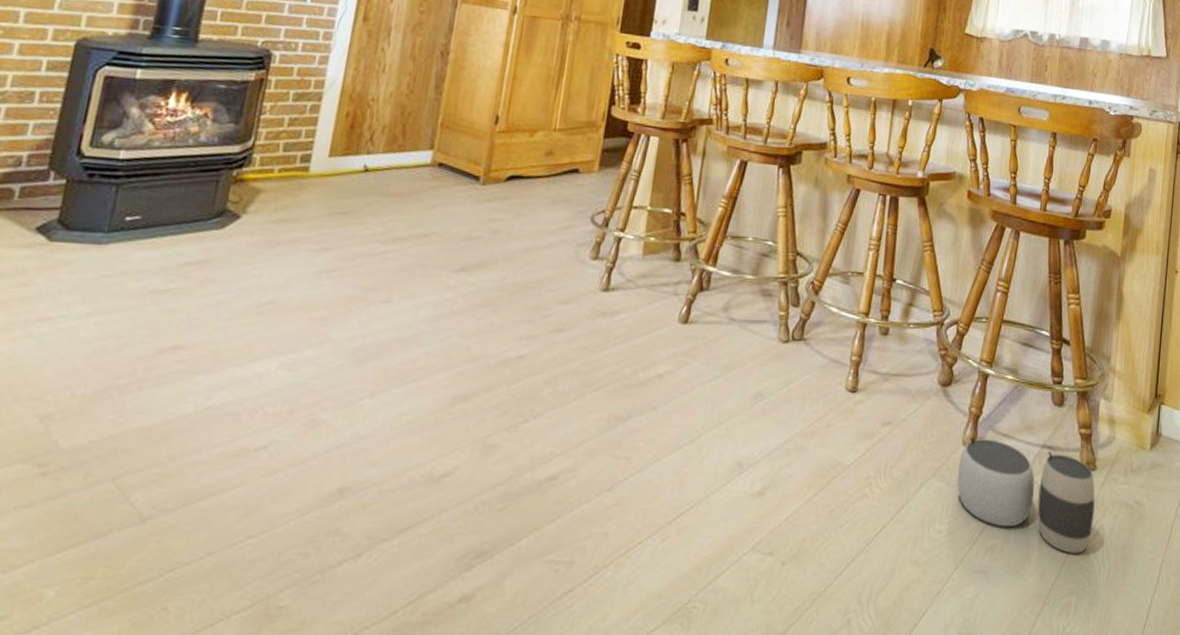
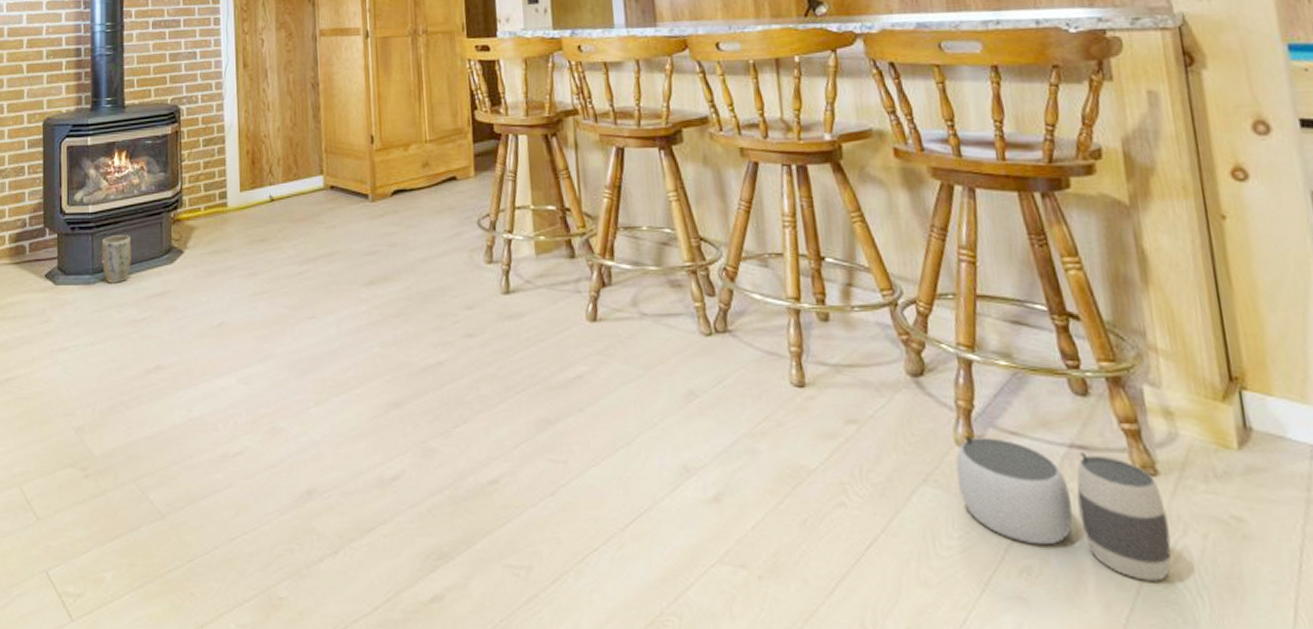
plant pot: none [123,189,172,246] -> present [101,235,131,283]

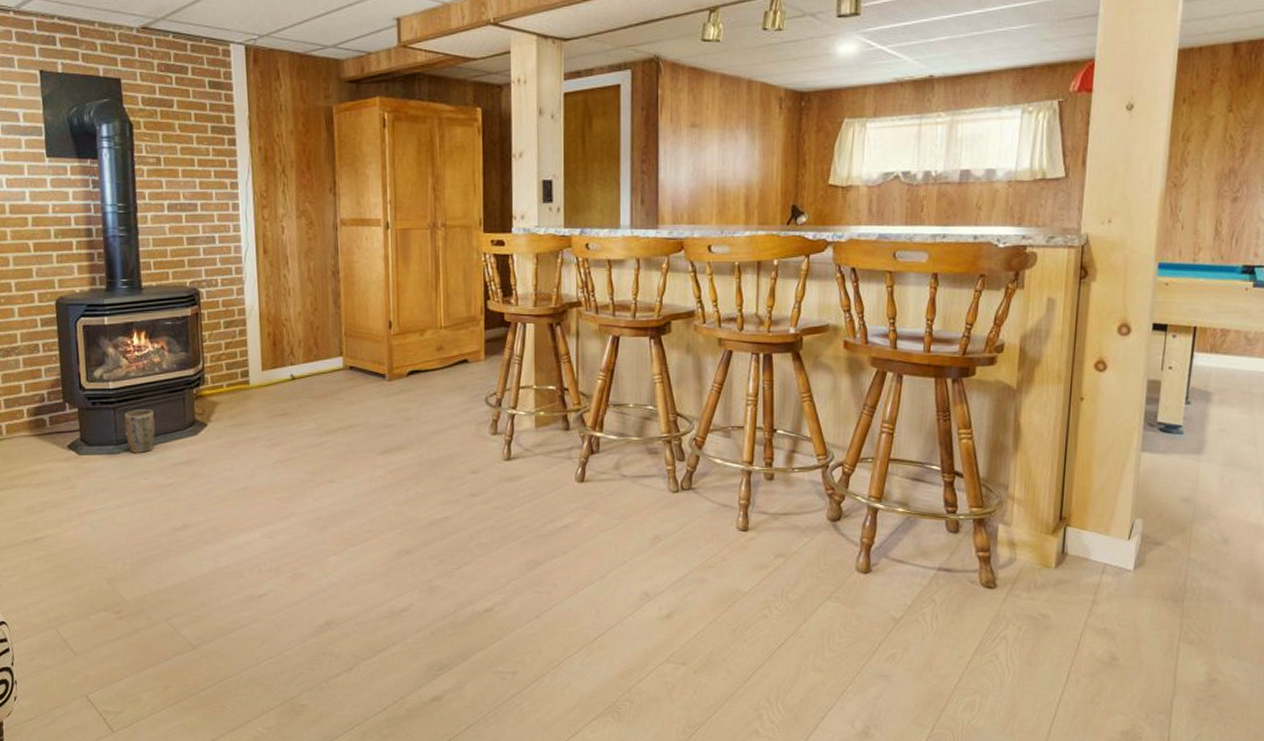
waste basket: present [955,436,1171,581] -> none [853,564,997,660]

